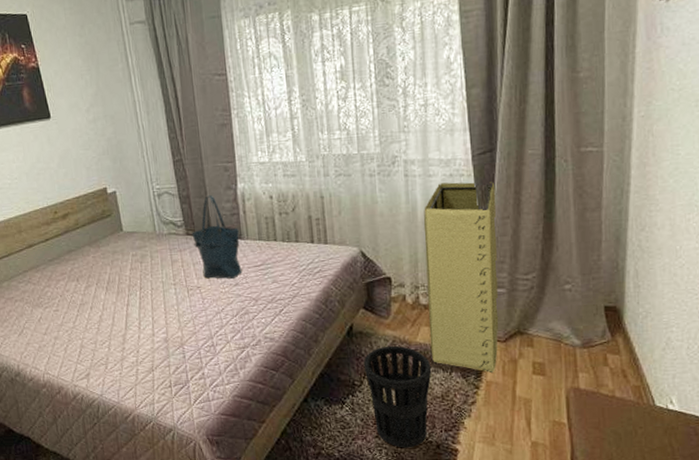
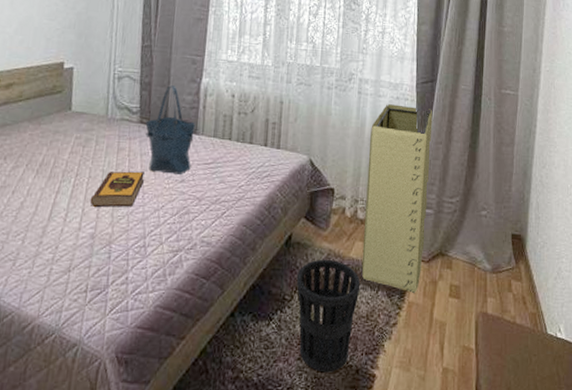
hardback book: none [156,279,201,315] -> present [89,171,144,207]

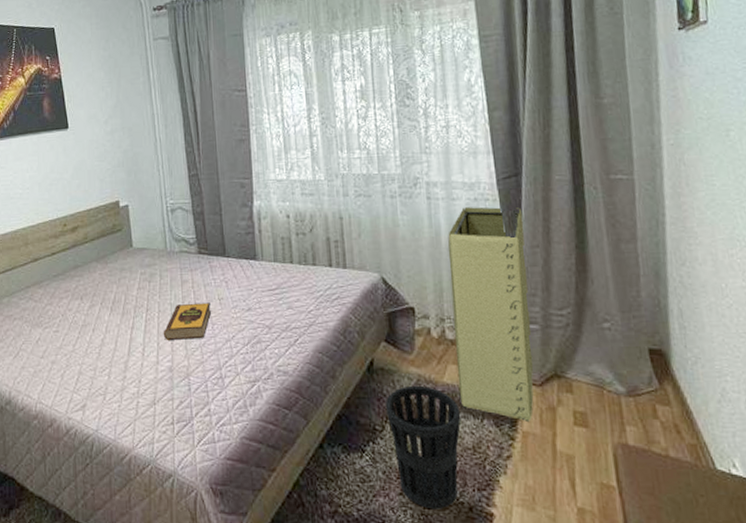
tote bag: present [145,85,195,174] -> none [204,212,256,303]

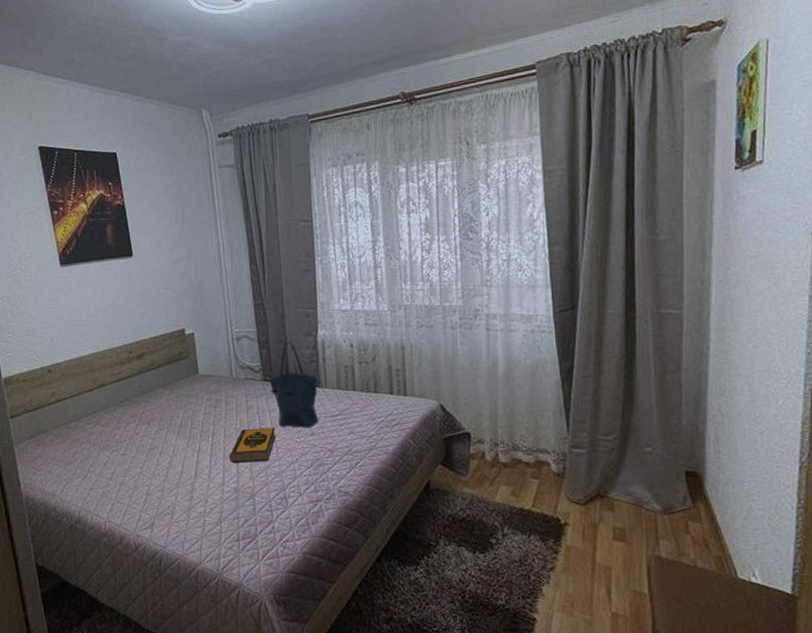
tote bag: none [204,212,256,303] -> present [269,341,319,428]
wastebasket: present [386,385,461,510] -> none [441,504,510,615]
laundry hamper: present [448,207,534,421] -> none [504,338,579,537]

